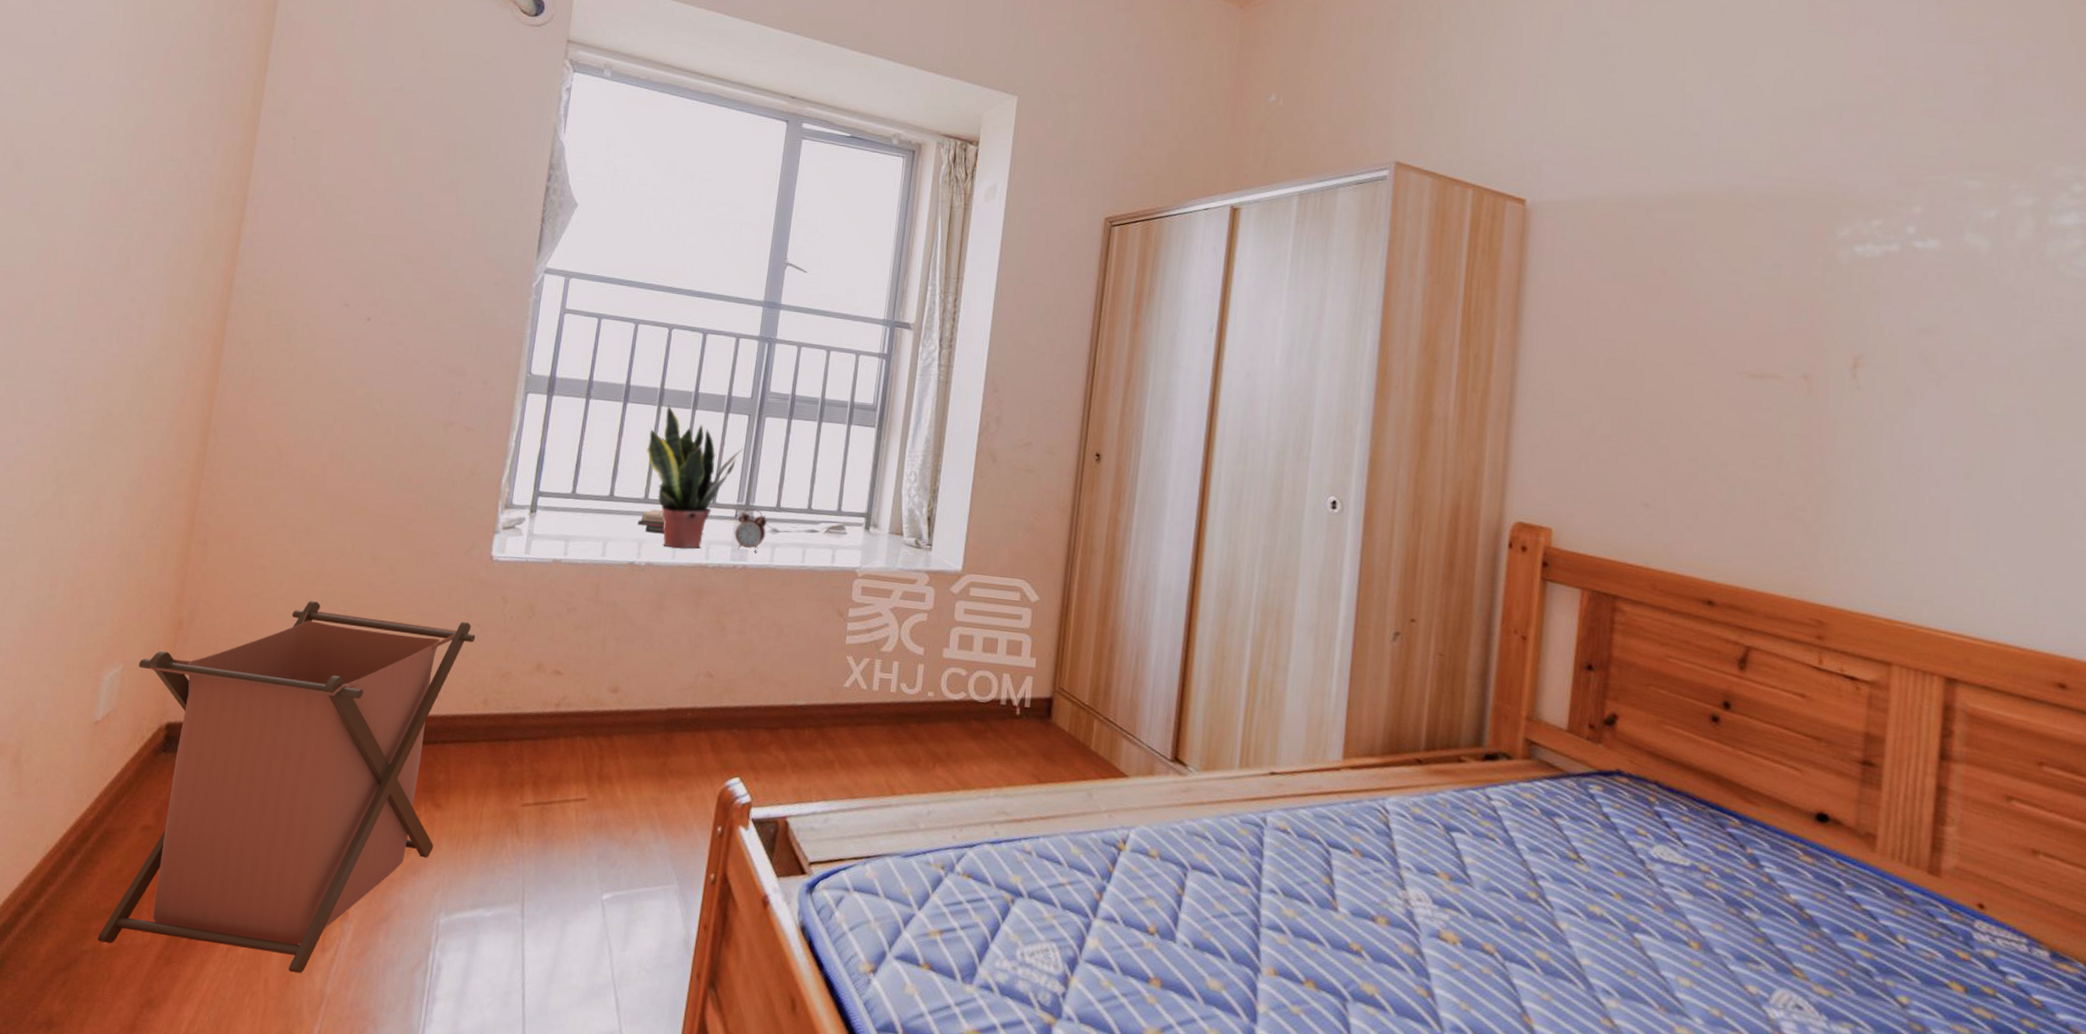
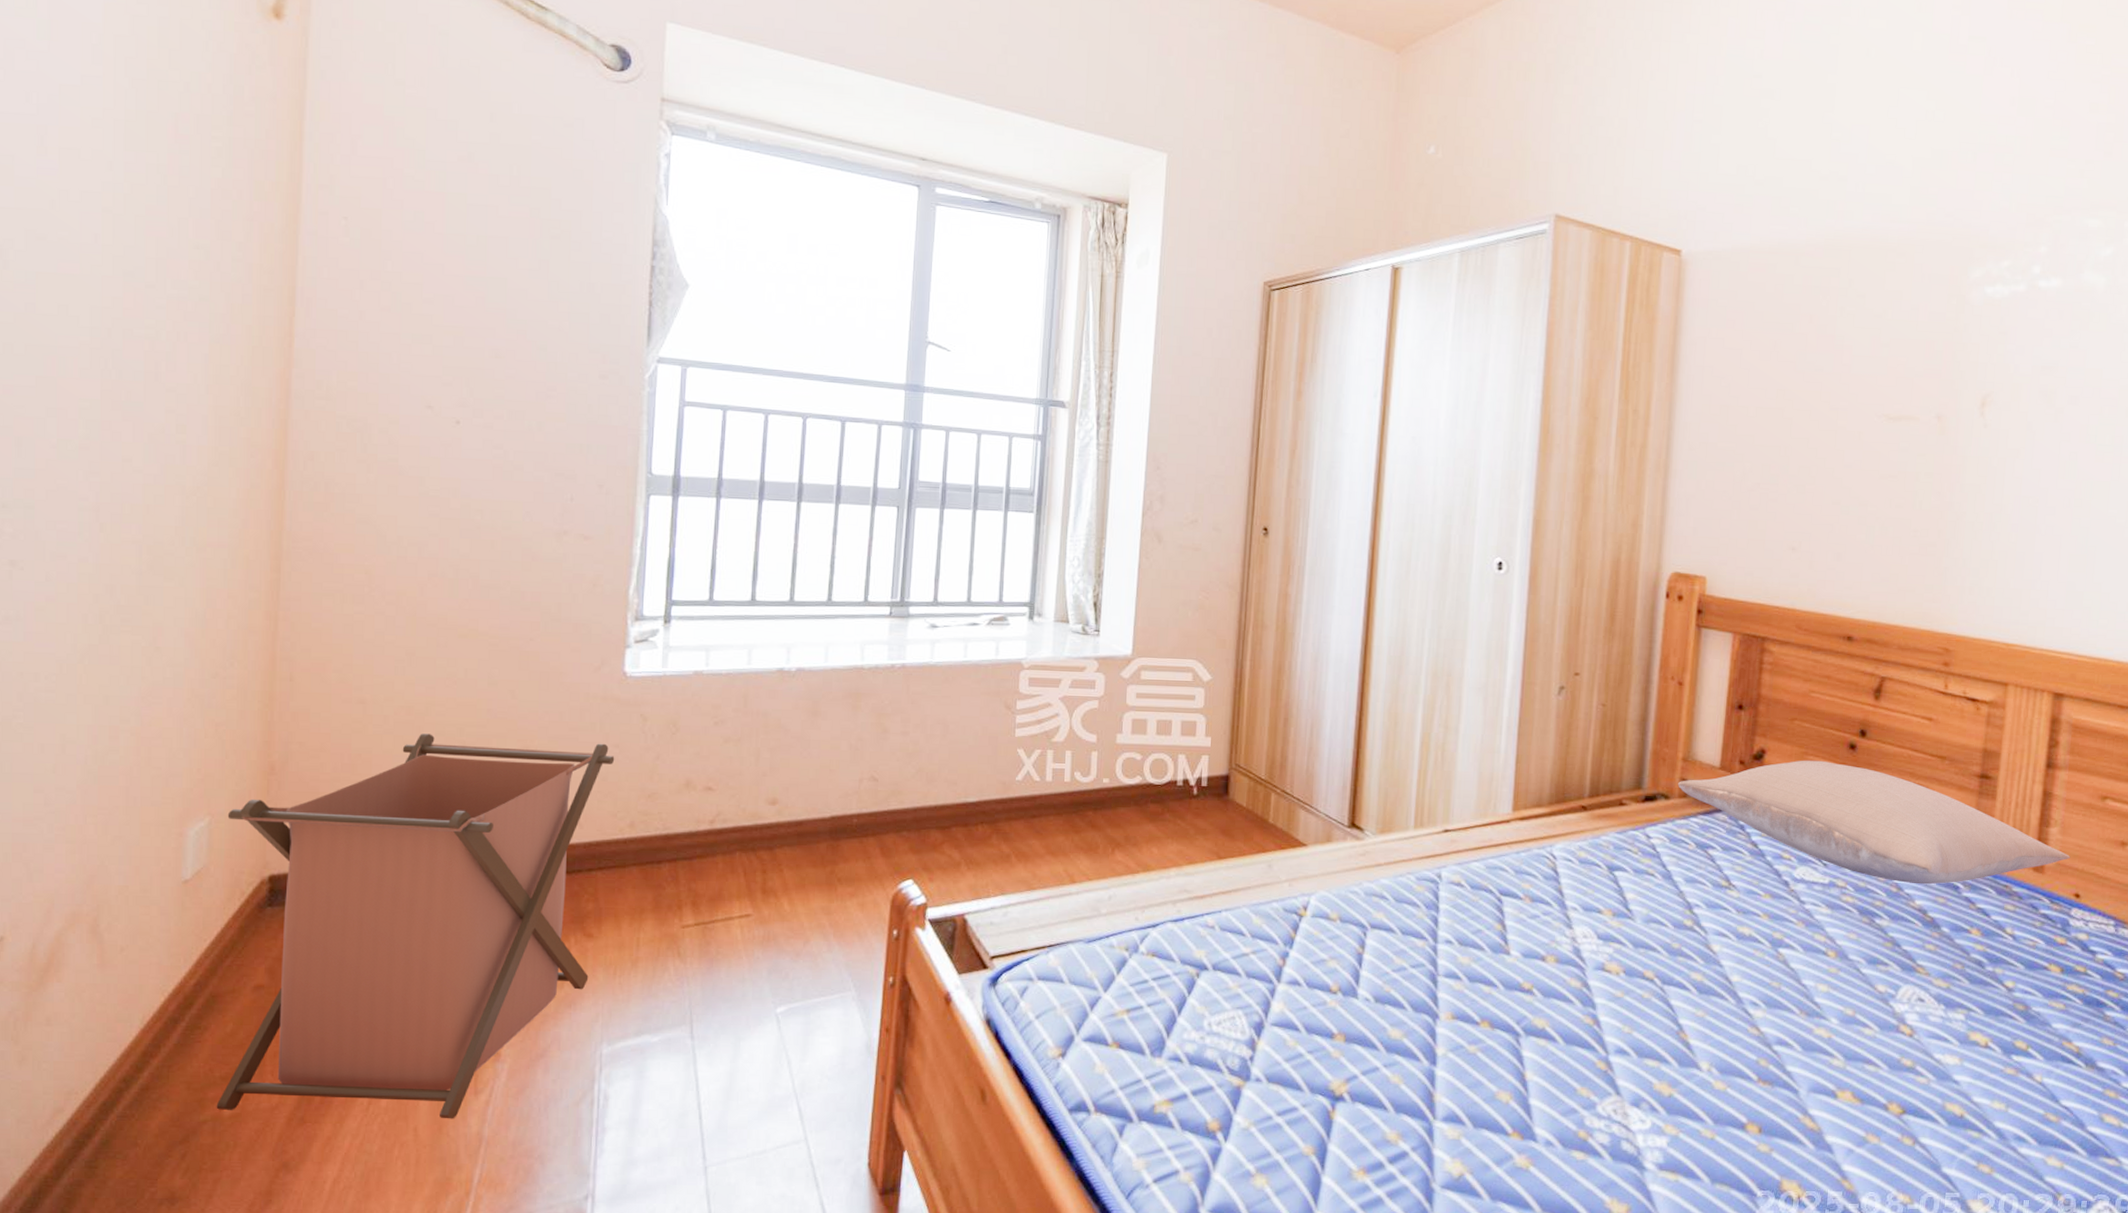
books: present [638,509,665,534] -> none [784,611,814,637]
potted plant: present [647,405,743,550] -> none [788,501,894,653]
alarm clock: present [734,508,767,551] -> none [890,604,925,649]
pillow: none [1520,729,1972,879] -> present [1677,760,2071,885]

